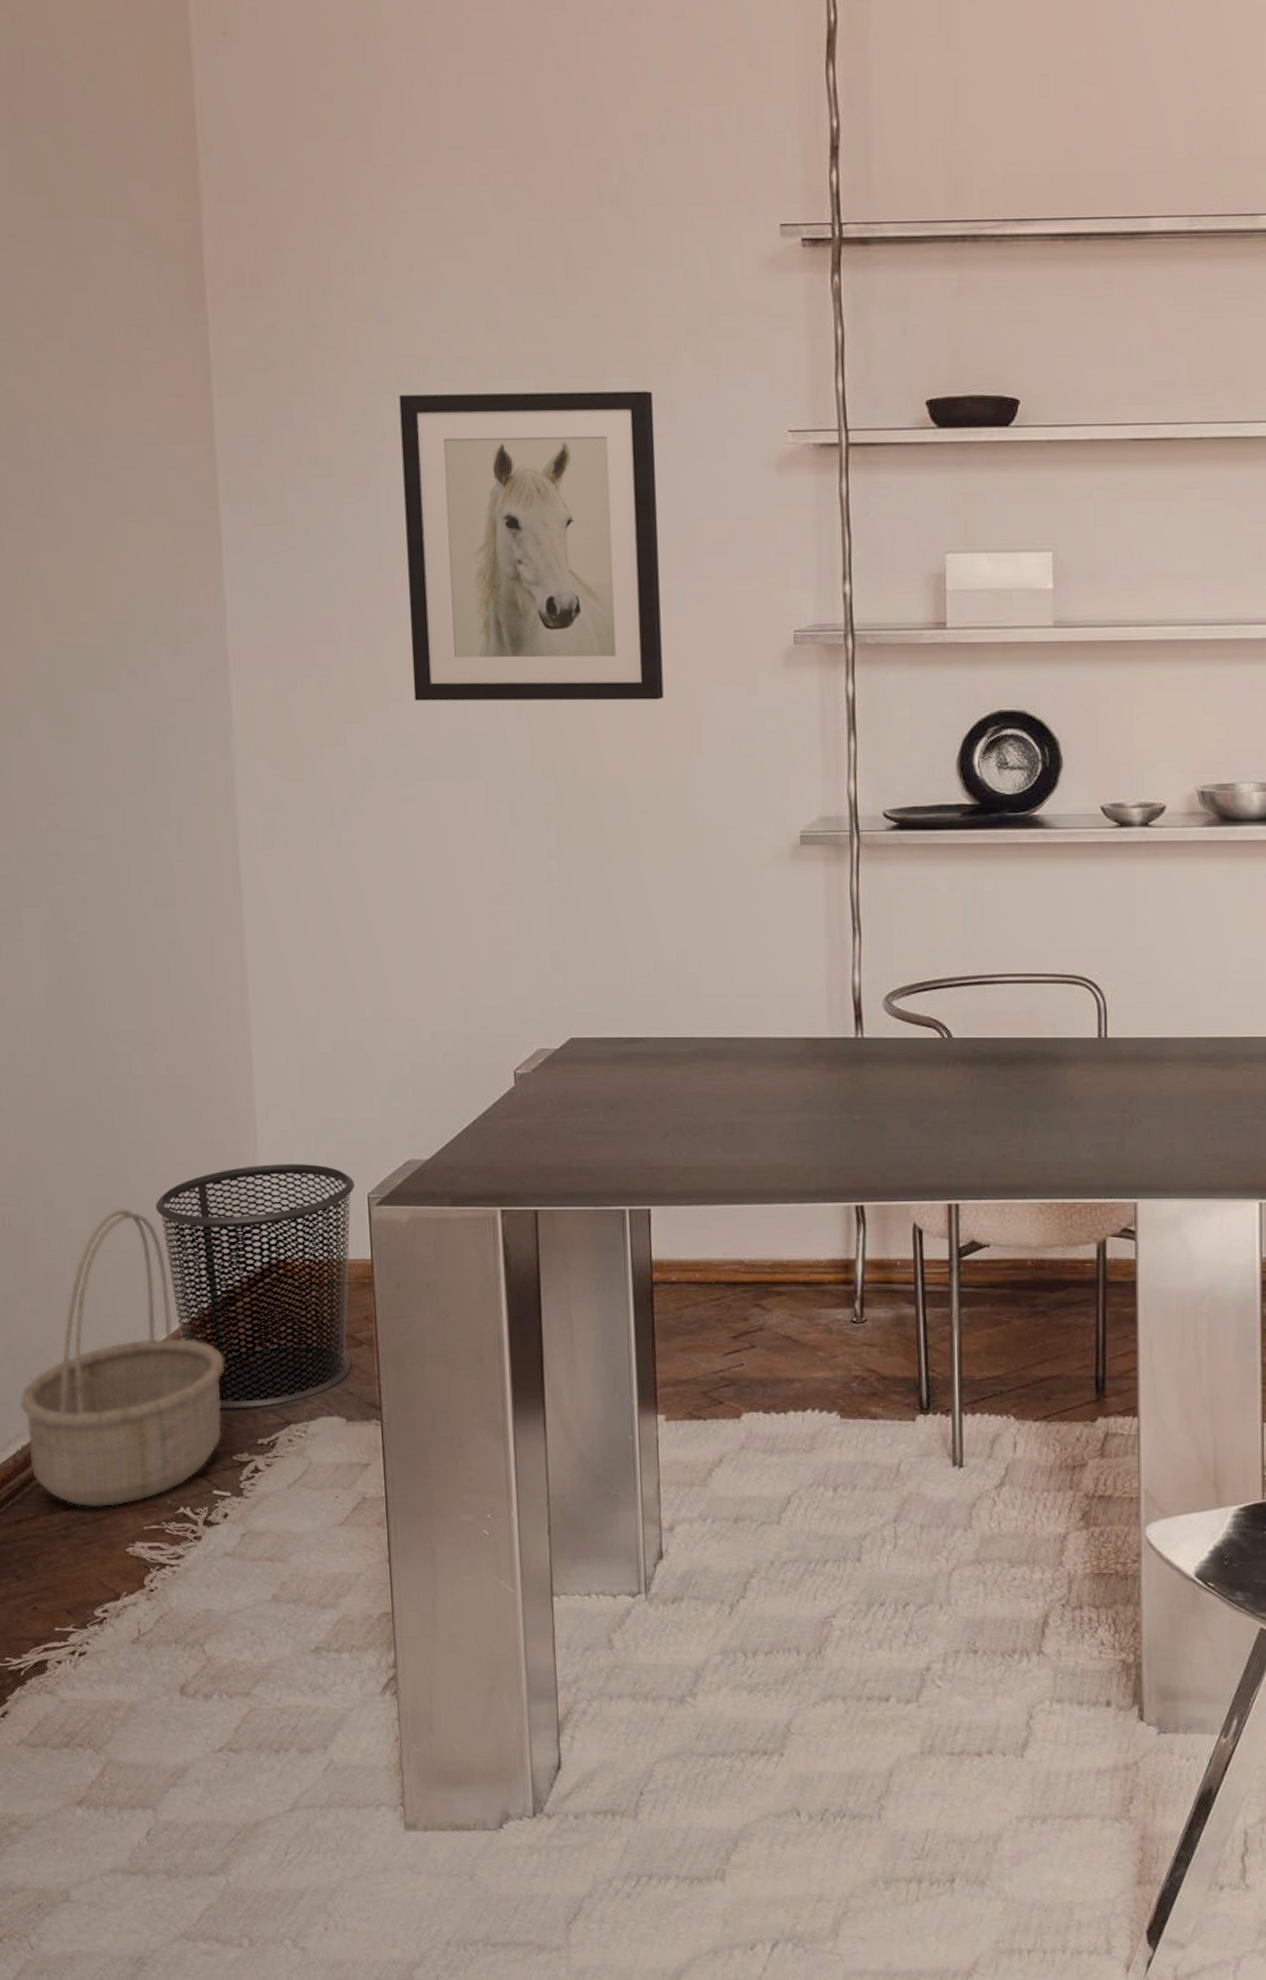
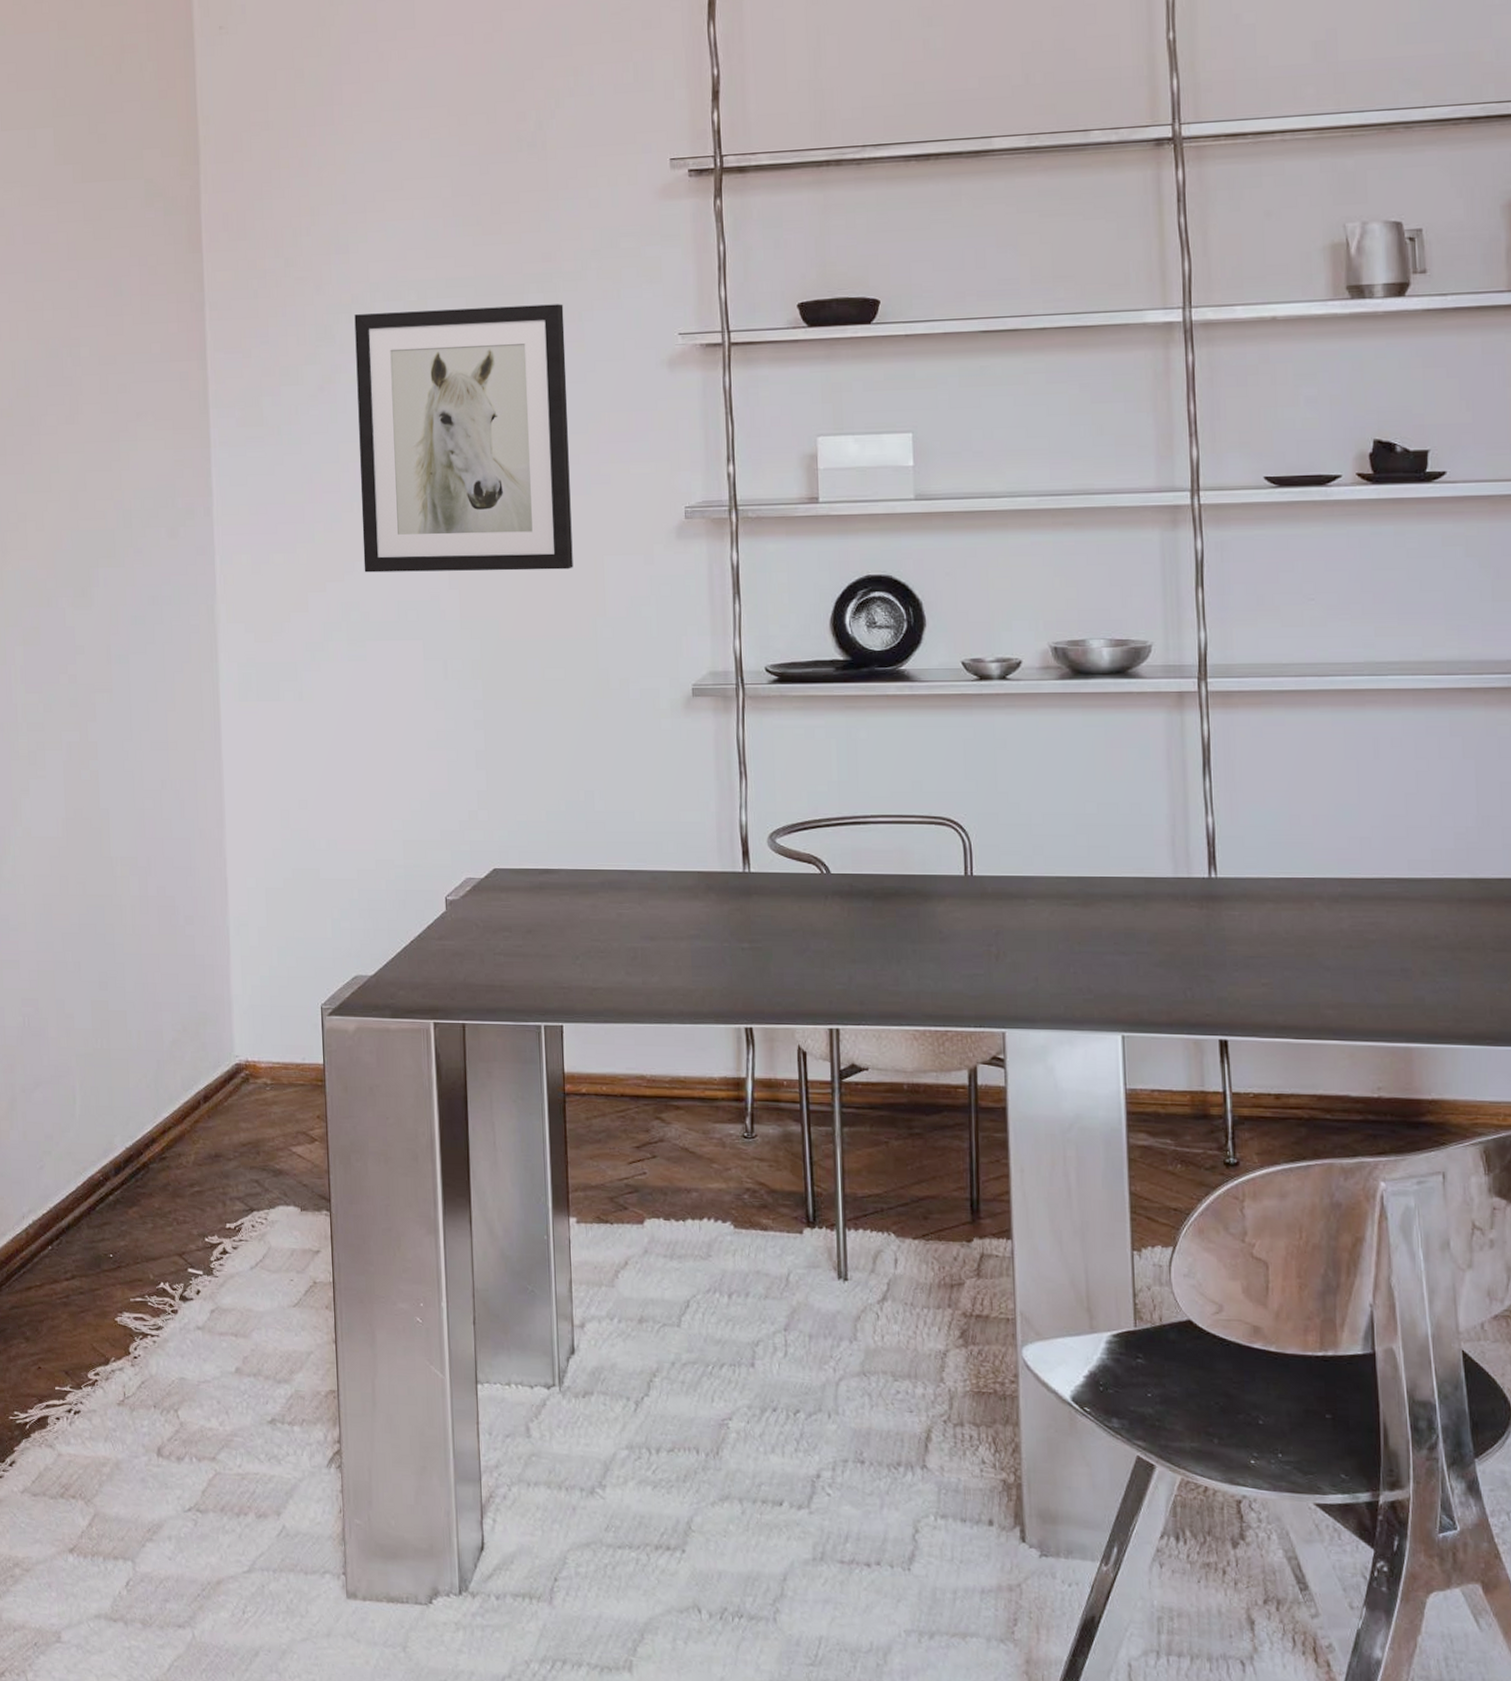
basket: present [19,1209,224,1508] -> none [32,1013,199,1280]
trash can: present [156,1164,355,1410] -> none [146,976,310,1197]

